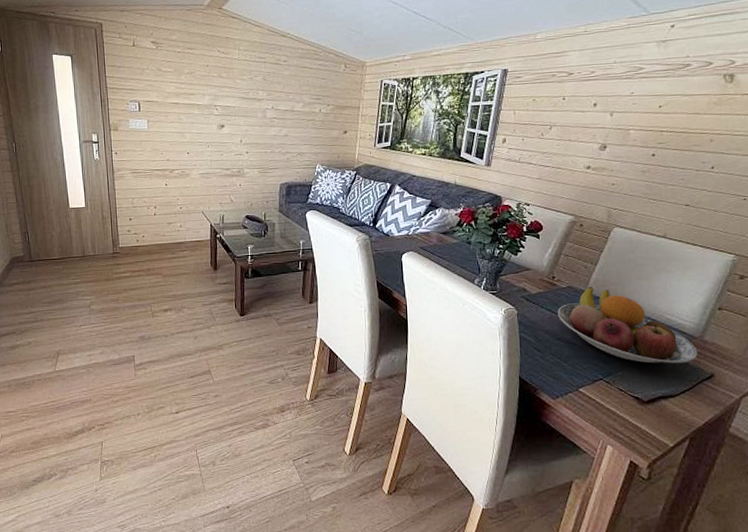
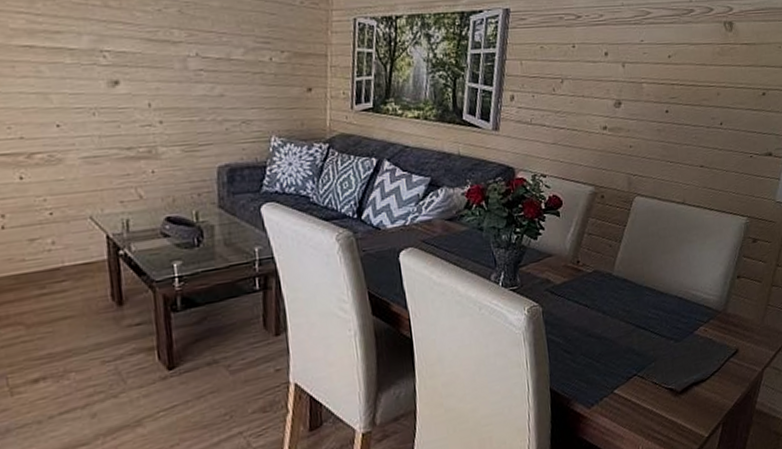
fruit bowl: present [557,286,698,364] -> none [585,267,723,349]

